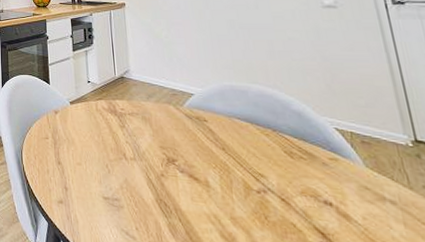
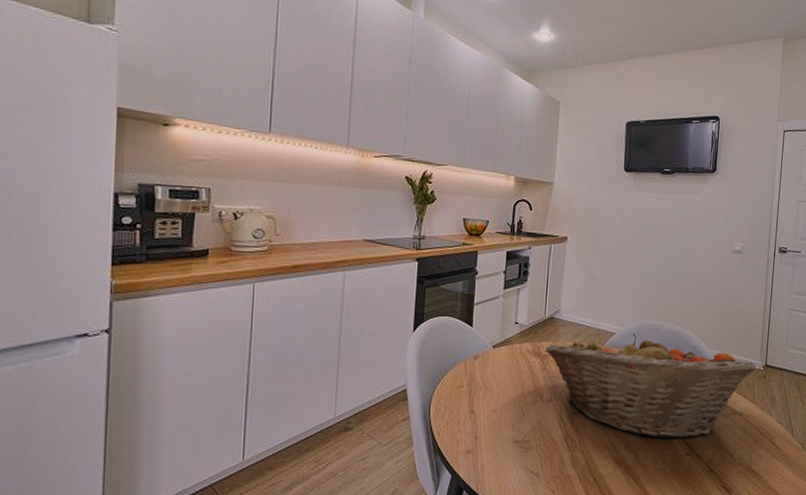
fruit basket: none [121,95,401,224] -> present [546,333,757,440]

